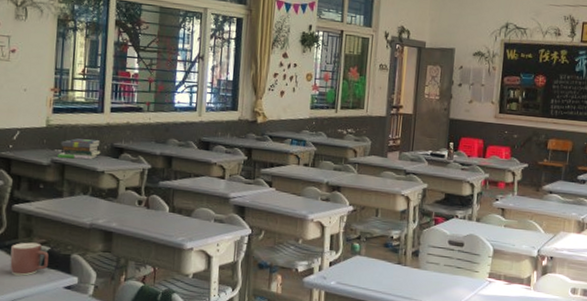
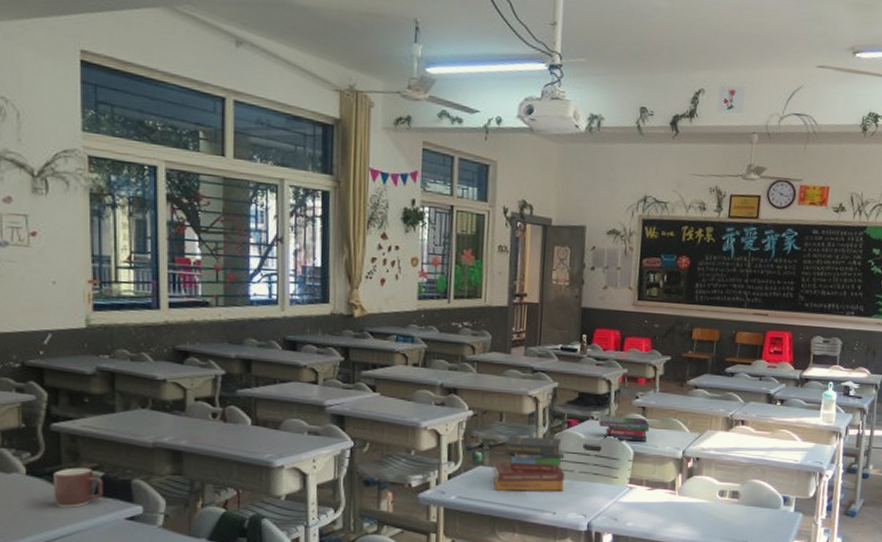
books: present [57,138,101,160] -> none [104,341,160,367]
books: none [368,230,432,282] -> present [493,436,565,492]
books: none [461,215,508,240] -> present [597,415,650,442]

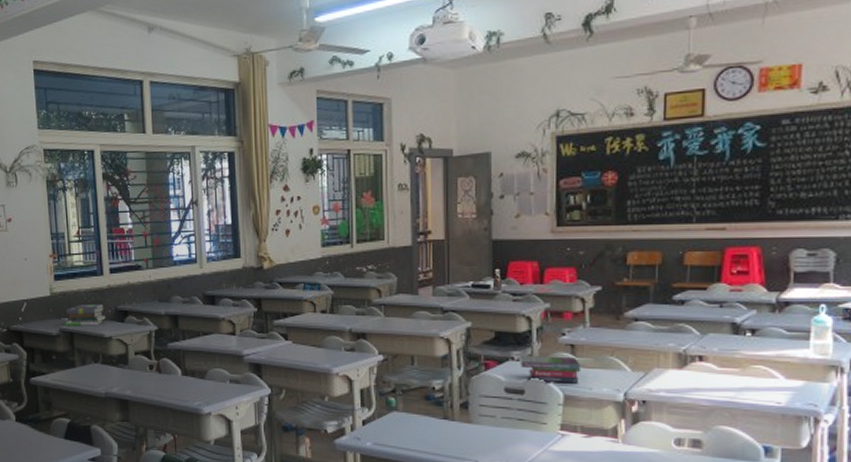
mug: present [53,467,104,508] -> none [34,415,72,450]
books: none [104,341,160,367] -> present [65,305,106,327]
books: present [493,436,565,492] -> none [408,380,486,438]

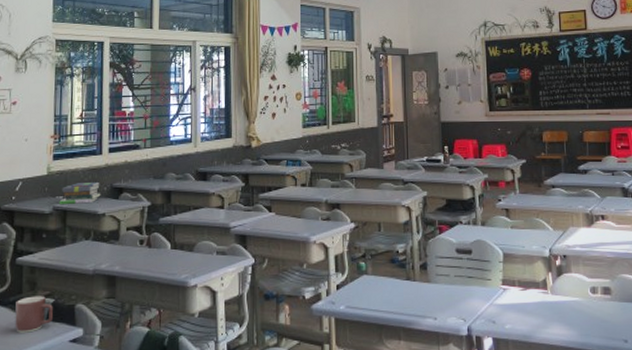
mug: none [34,415,72,450] -> present [14,296,54,333]
books: present [518,356,582,384] -> none [465,219,515,243]

